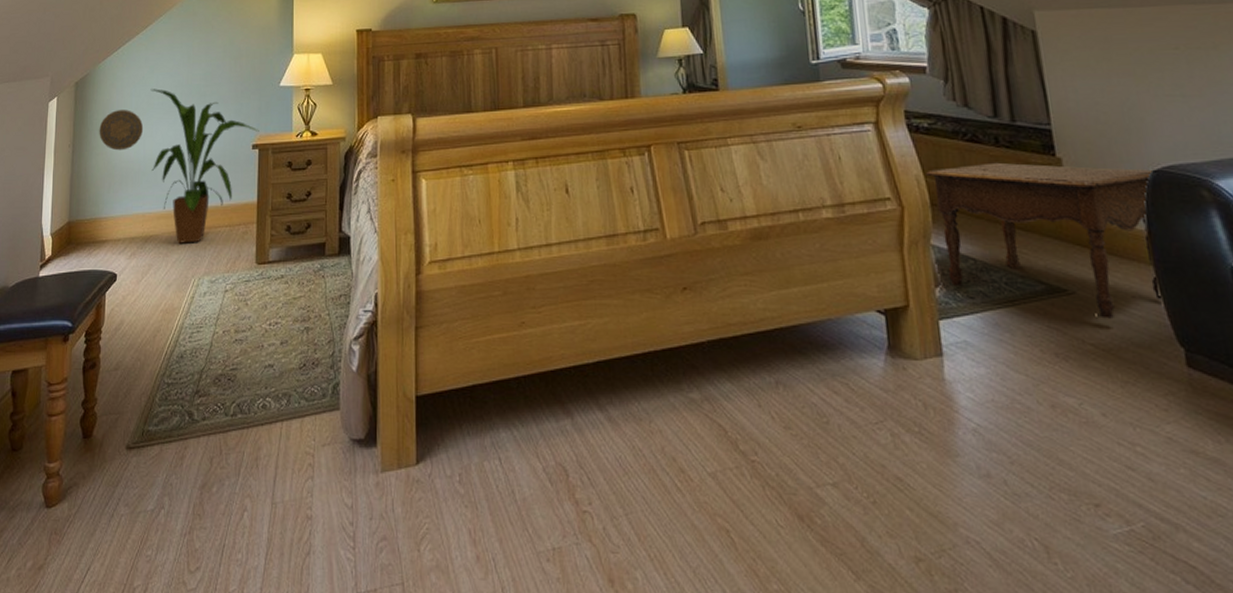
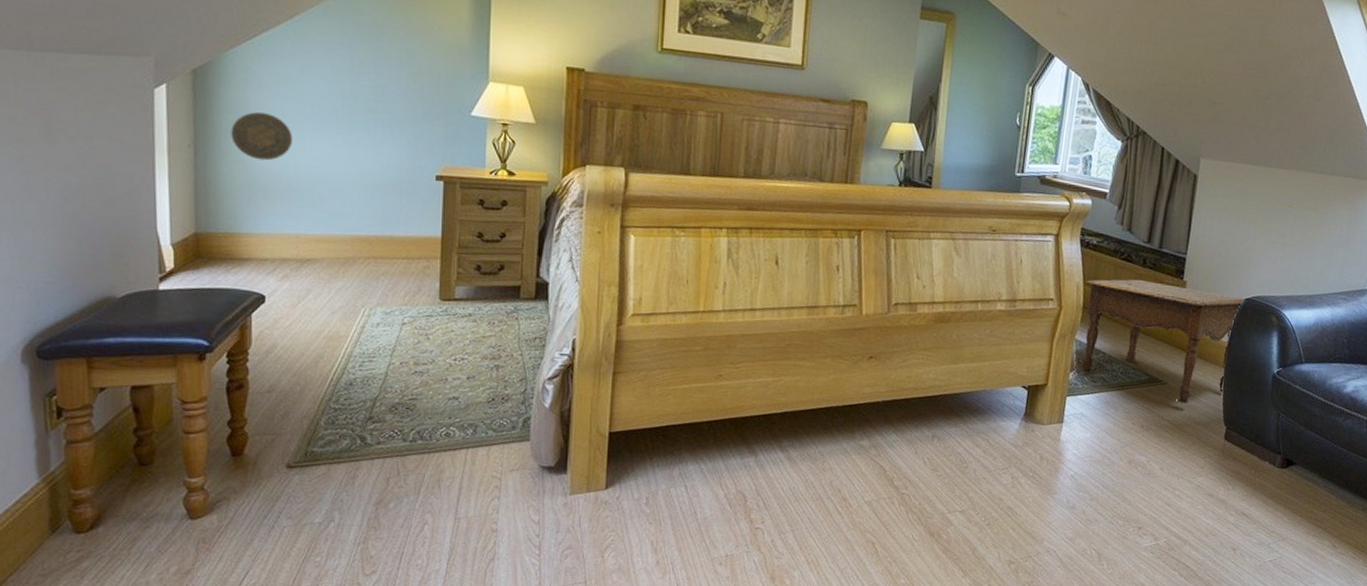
house plant: present [150,89,259,244] -> none [301,94,445,272]

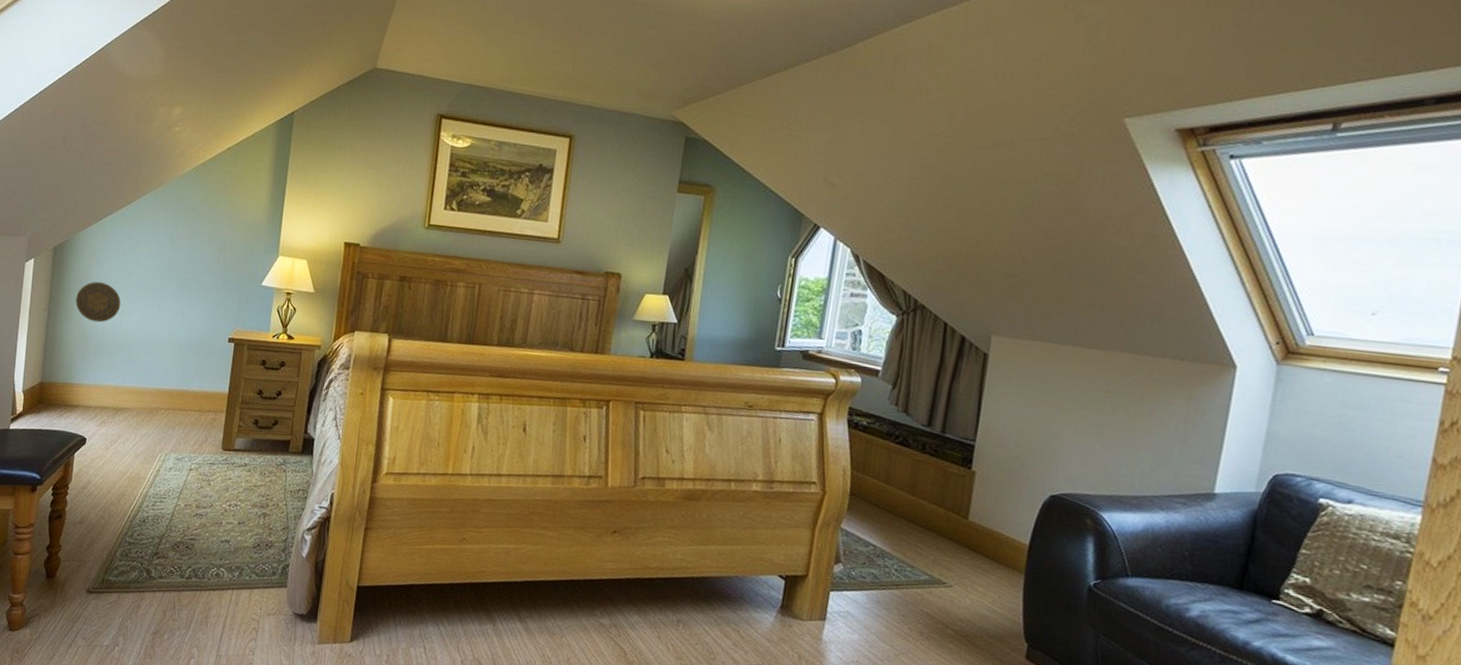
side table: present [1082,279,1246,404] -> none [848,463,1052,612]

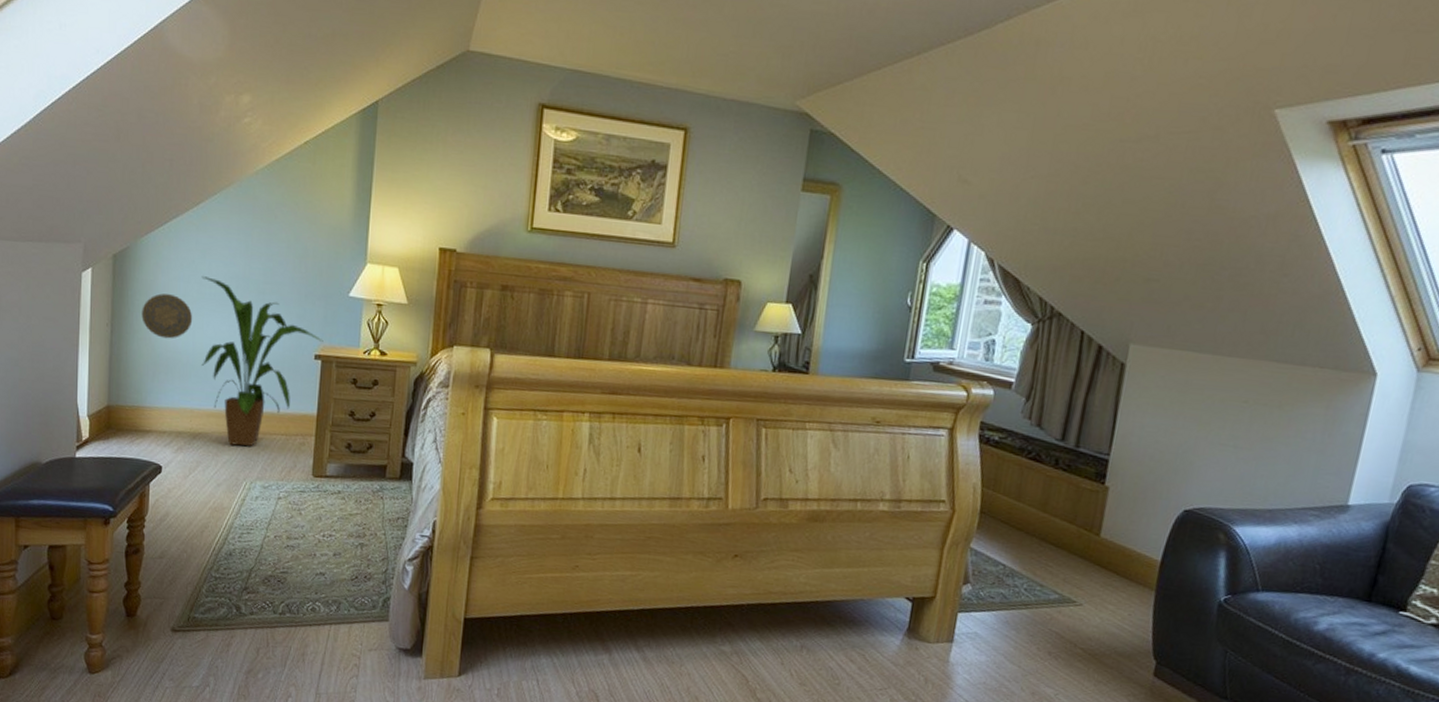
house plant: none [126,266,237,421] -> present [201,276,323,447]

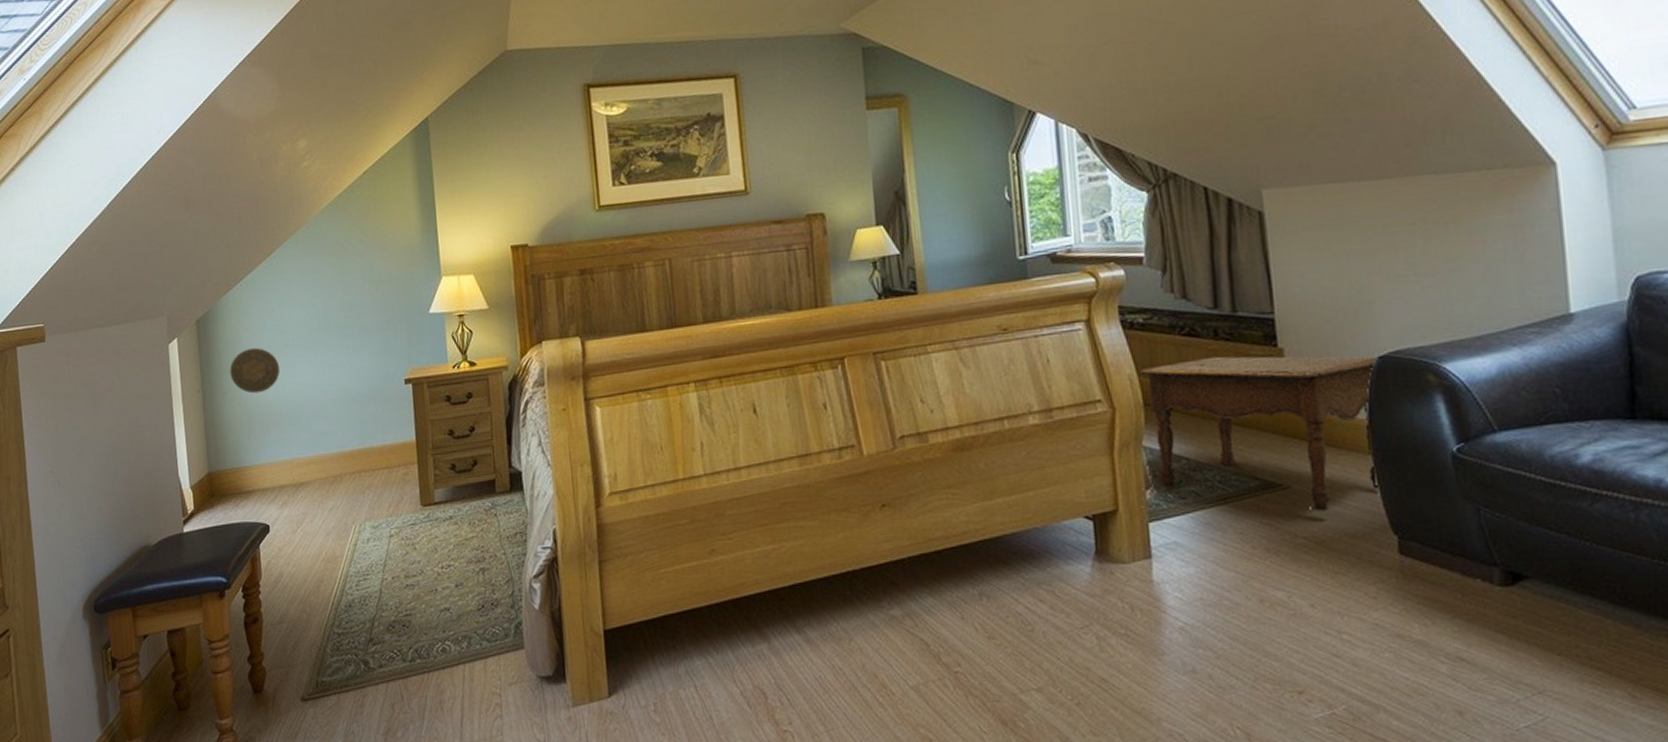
house plant: present [201,276,323,447] -> none [283,323,411,489]
side table: none [977,480,1186,630] -> present [1140,355,1379,511]

